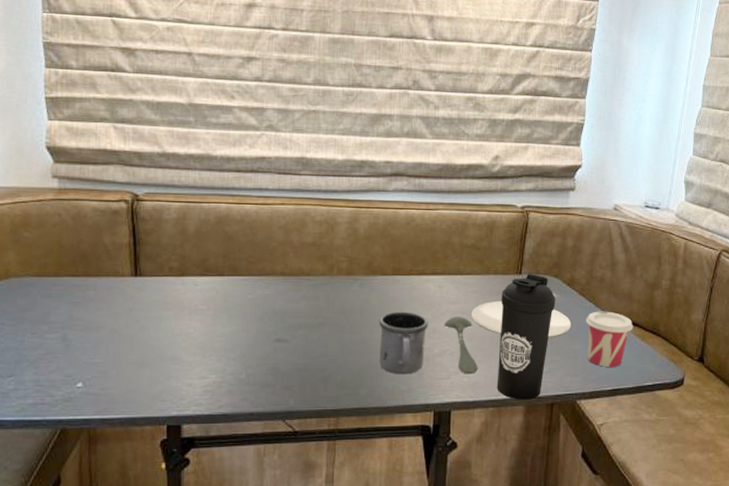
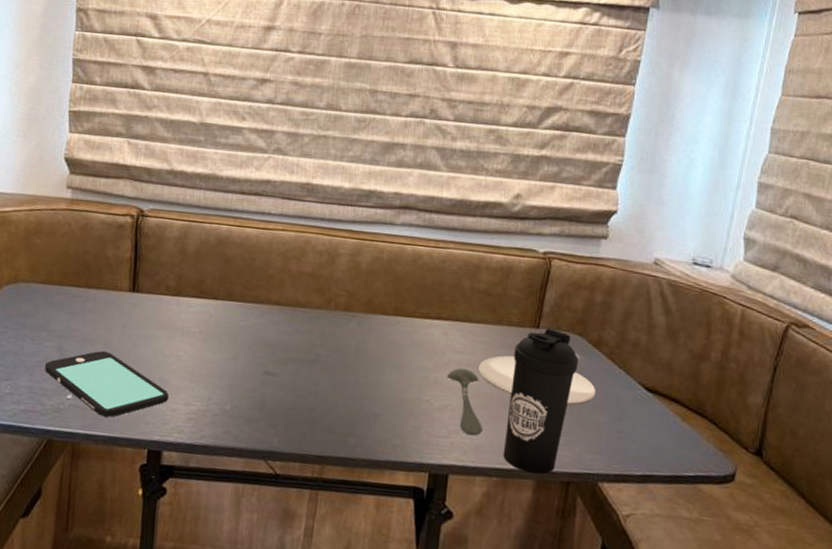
tablet: none [49,336,184,400] -> present [44,350,170,417]
mug: present [379,311,428,375] -> none [372,355,429,427]
cup: present [585,311,634,367] -> none [613,379,673,449]

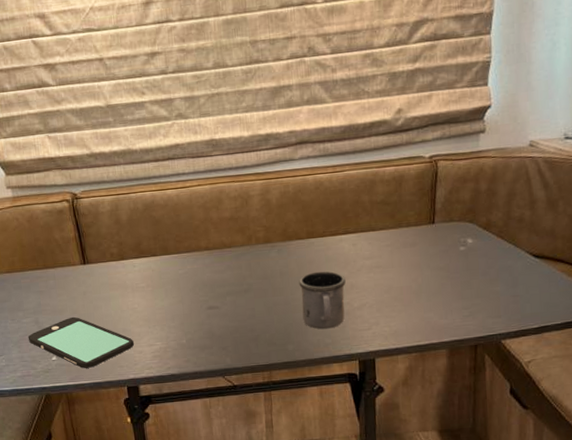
mug: none [372,355,429,427] -> present [299,271,346,329]
spoon: present [446,368,483,436] -> none [361,271,398,324]
plate: present [479,355,596,406] -> none [387,251,491,284]
water bottle: present [503,328,579,474] -> none [415,221,473,344]

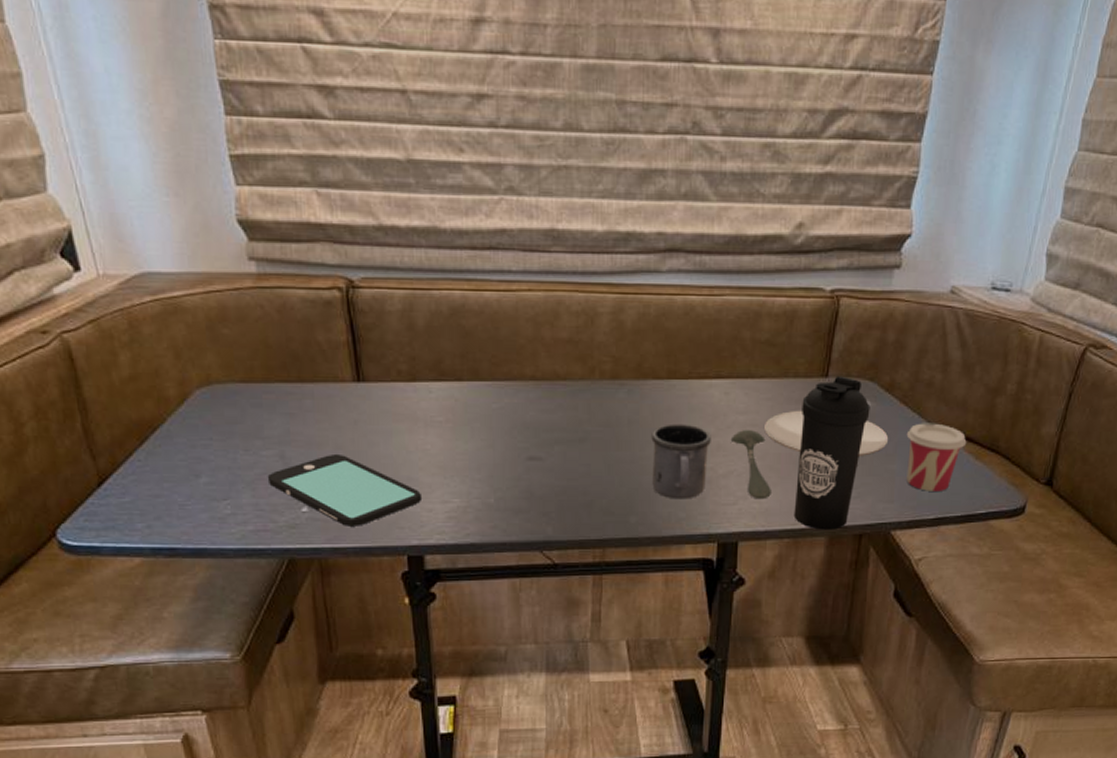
spoon: none [361,271,398,324] -> present [730,430,771,500]
plate: none [387,251,491,284] -> present [764,410,889,456]
water bottle: none [415,221,473,344] -> present [793,376,871,530]
cup: none [505,250,559,306] -> present [906,423,967,491]

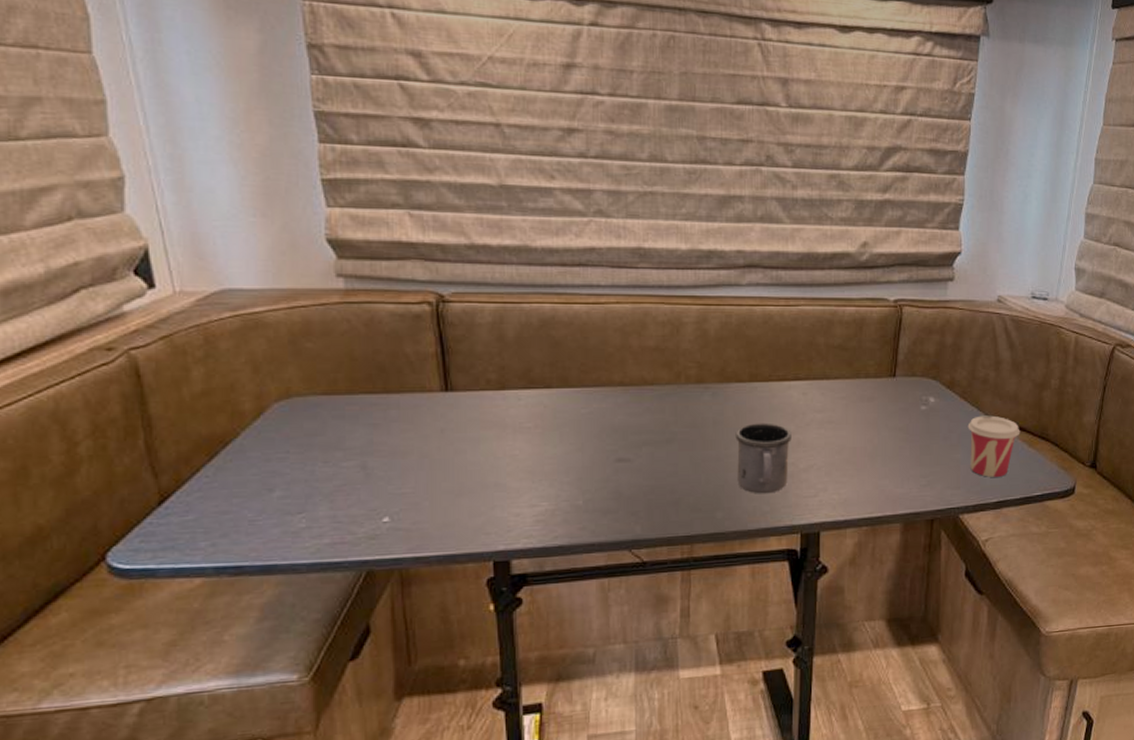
tablet: present [267,453,423,526] -> none [347,462,510,535]
spoon: present [730,430,771,500] -> none [809,427,849,491]
plate: present [764,410,889,456] -> none [840,407,952,447]
water bottle: present [793,376,871,530] -> none [870,375,935,517]

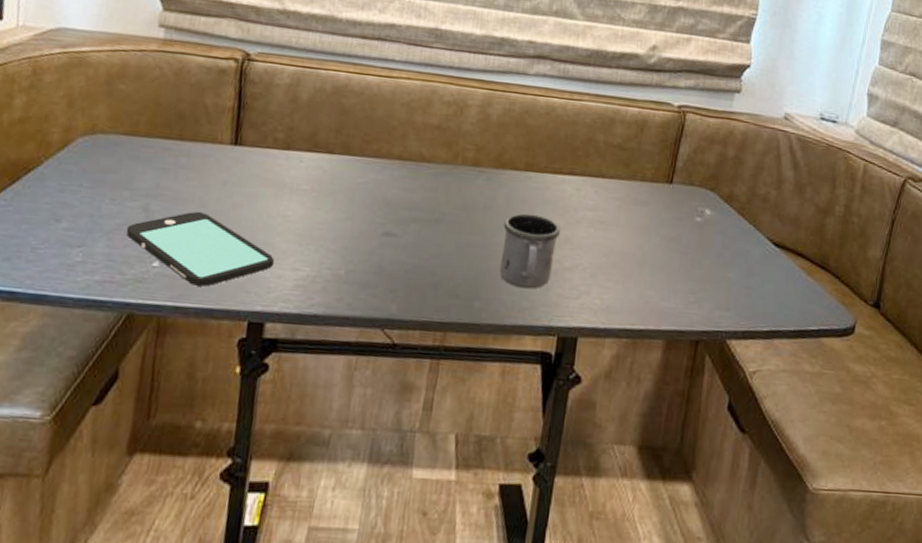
tablet: none [347,462,510,535] -> present [126,211,275,287]
cup: present [967,415,1020,477] -> none [742,235,799,304]

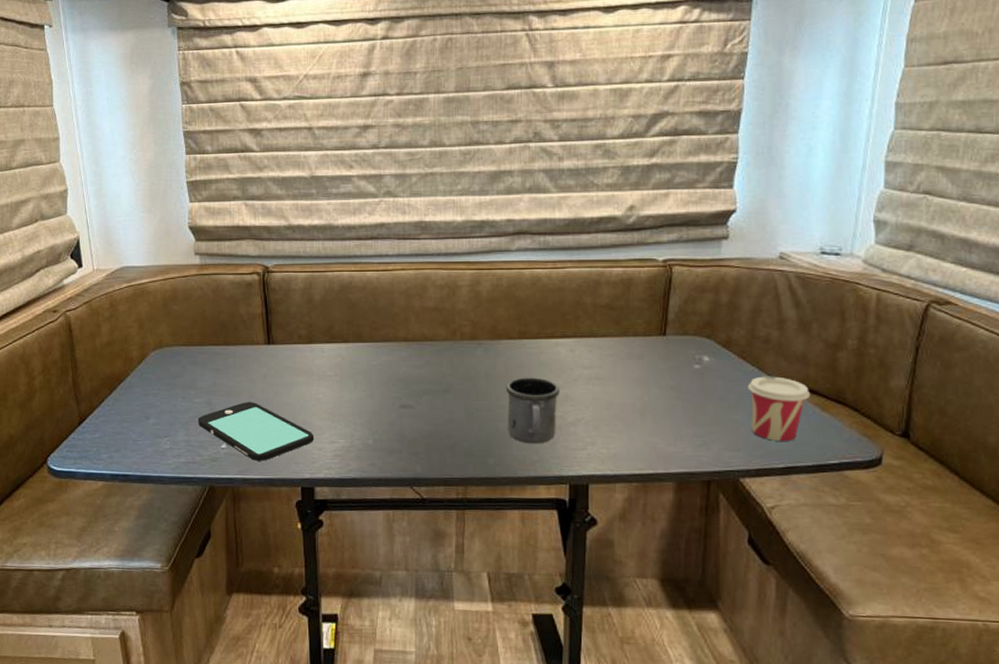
cup: none [742,235,799,304] -> present [747,376,811,441]

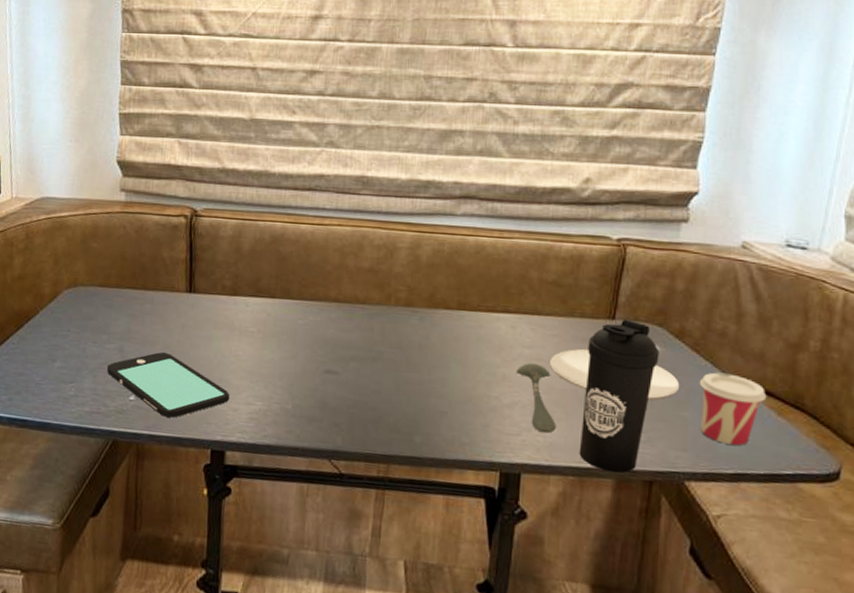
mug: present [506,377,560,444] -> none [438,351,497,425]
spoon: none [577,383,618,446] -> present [516,363,556,434]
plate: none [608,365,730,407] -> present [550,348,680,401]
water bottle: none [640,334,709,476] -> present [579,319,660,473]

